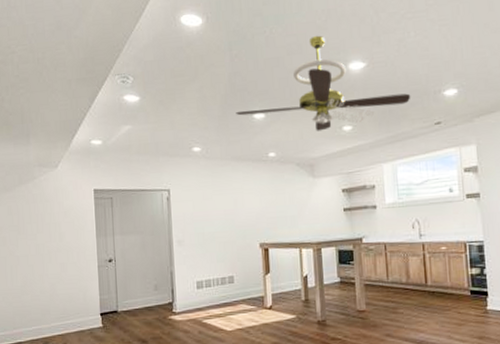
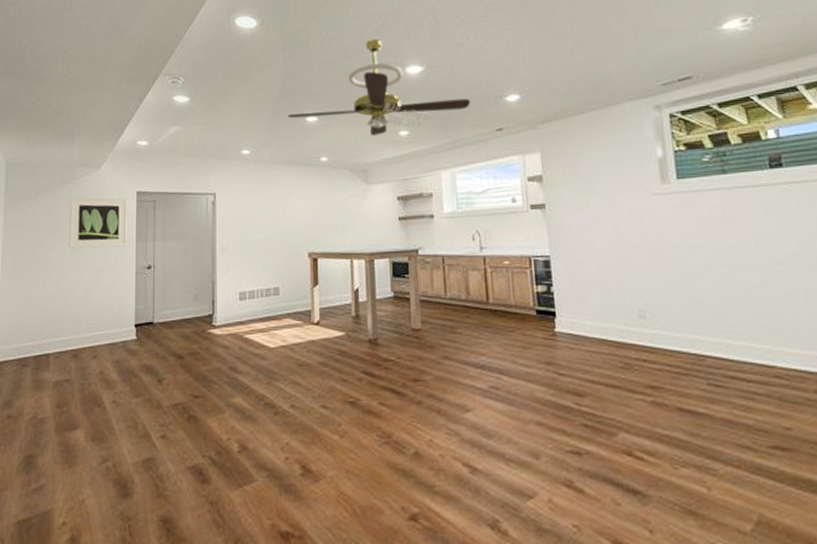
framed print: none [30,195,88,245] -> present [68,197,127,249]

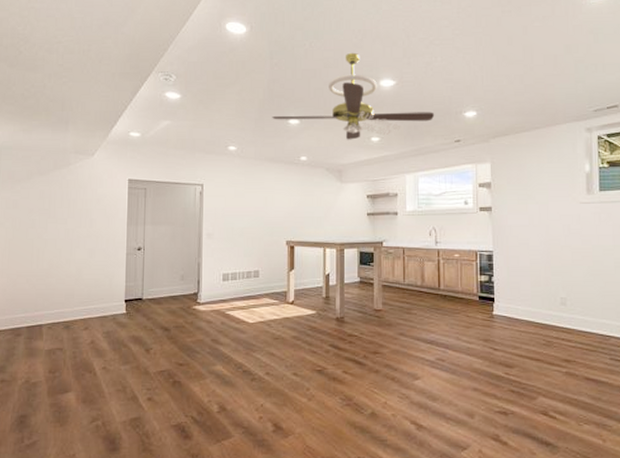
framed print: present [68,197,127,249] -> none [61,181,119,230]

